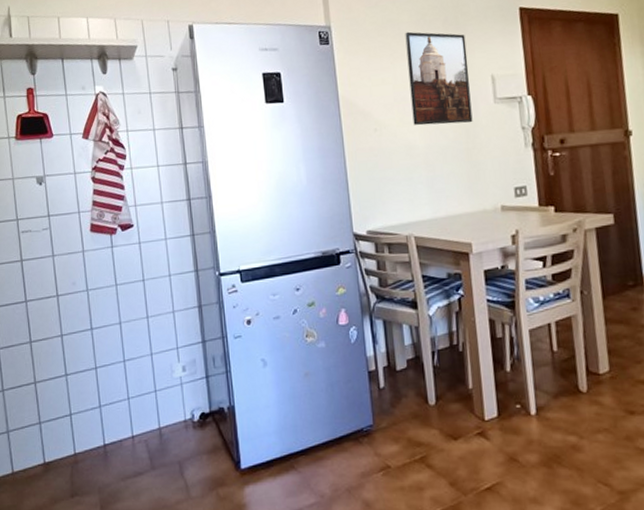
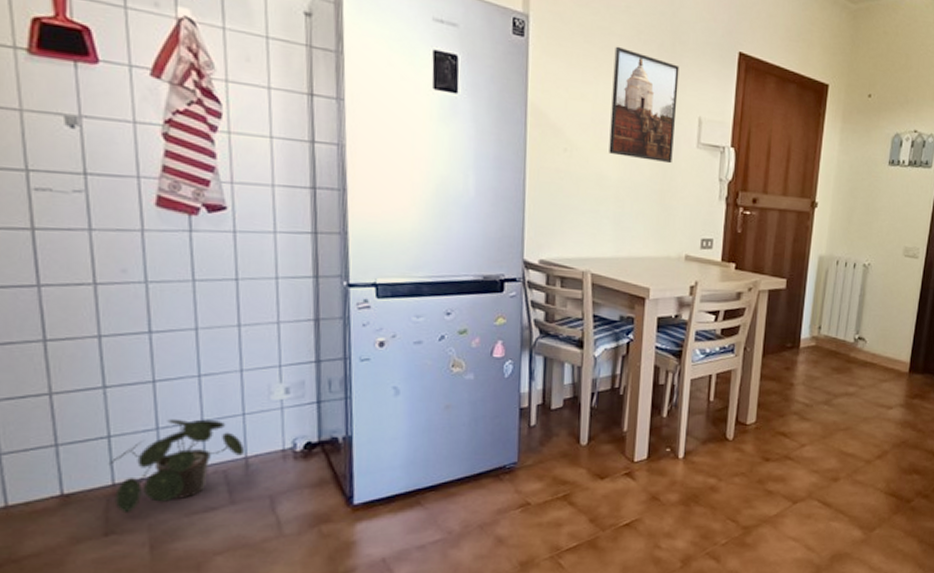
potted plant: none [71,396,159,478] -> present [108,418,245,514]

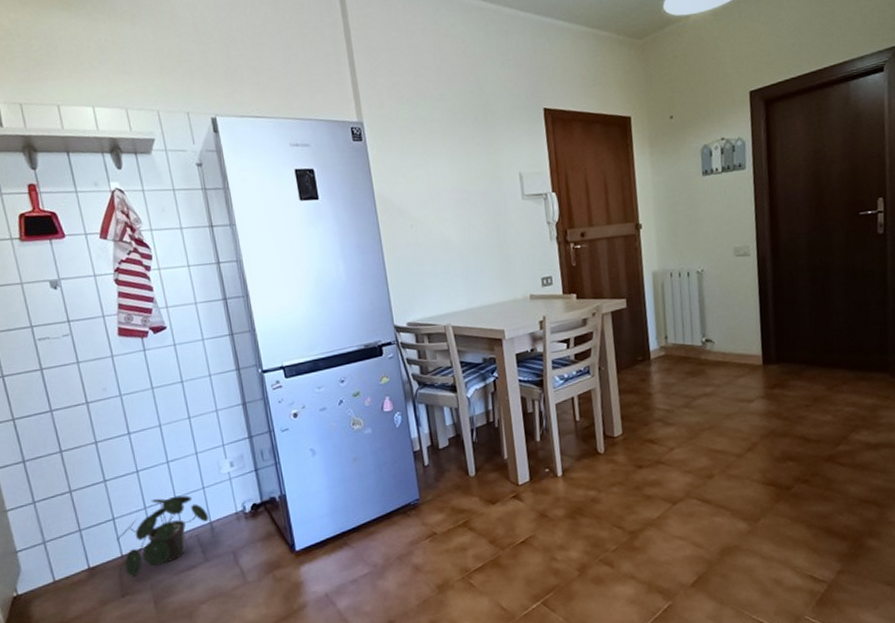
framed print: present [609,46,680,164] -> none [437,129,503,222]

